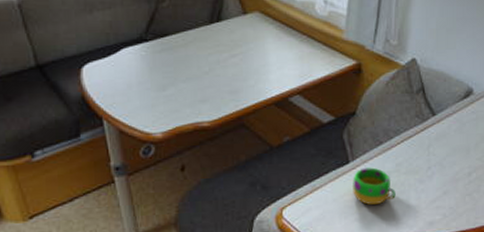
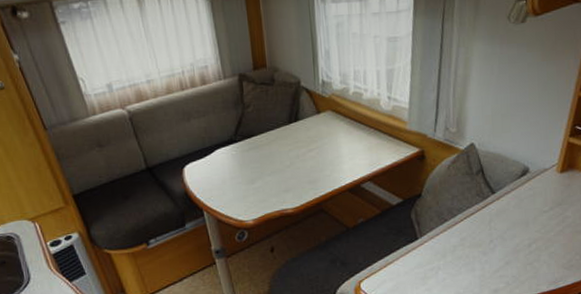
mug: present [353,167,396,206] -> none [422,242,462,277]

